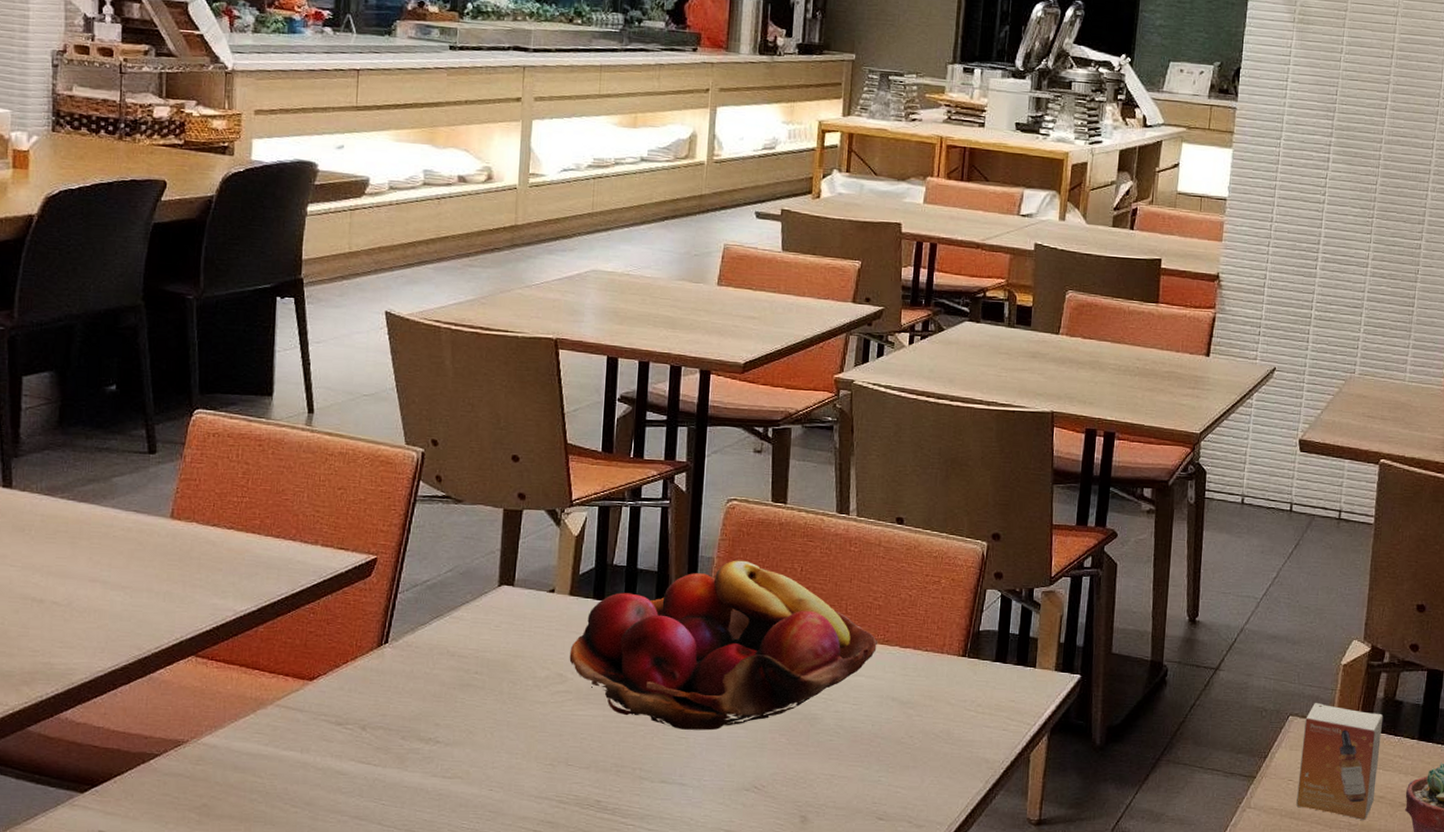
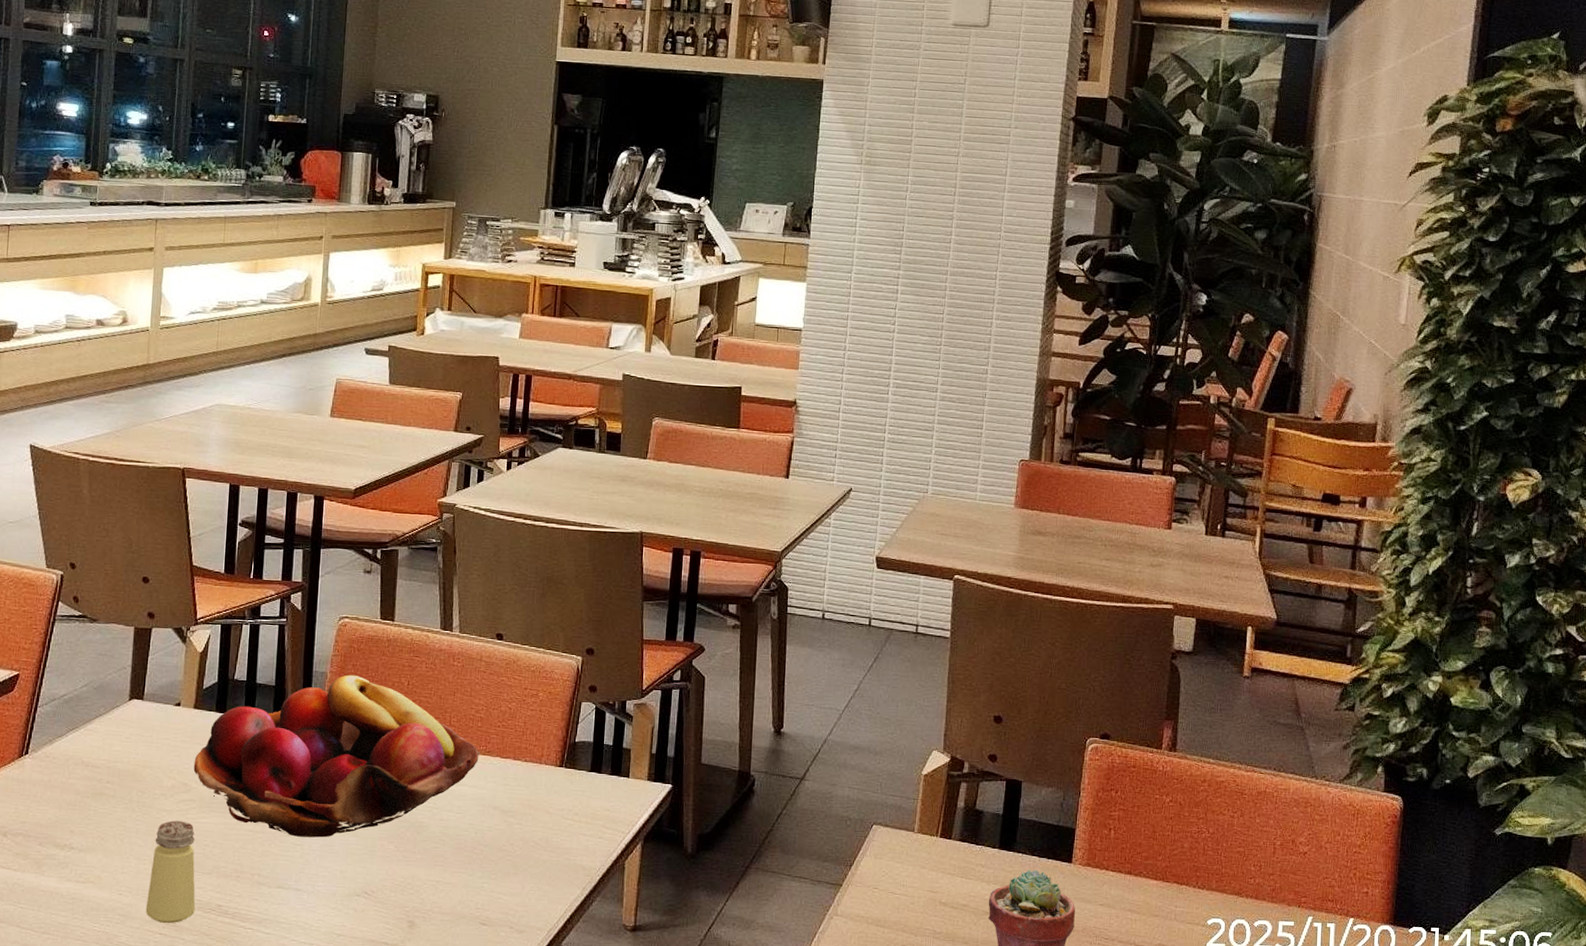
saltshaker: none [518,713,573,821] -> present [145,820,196,924]
small box: present [1296,703,1384,821] -> none [882,812,965,929]

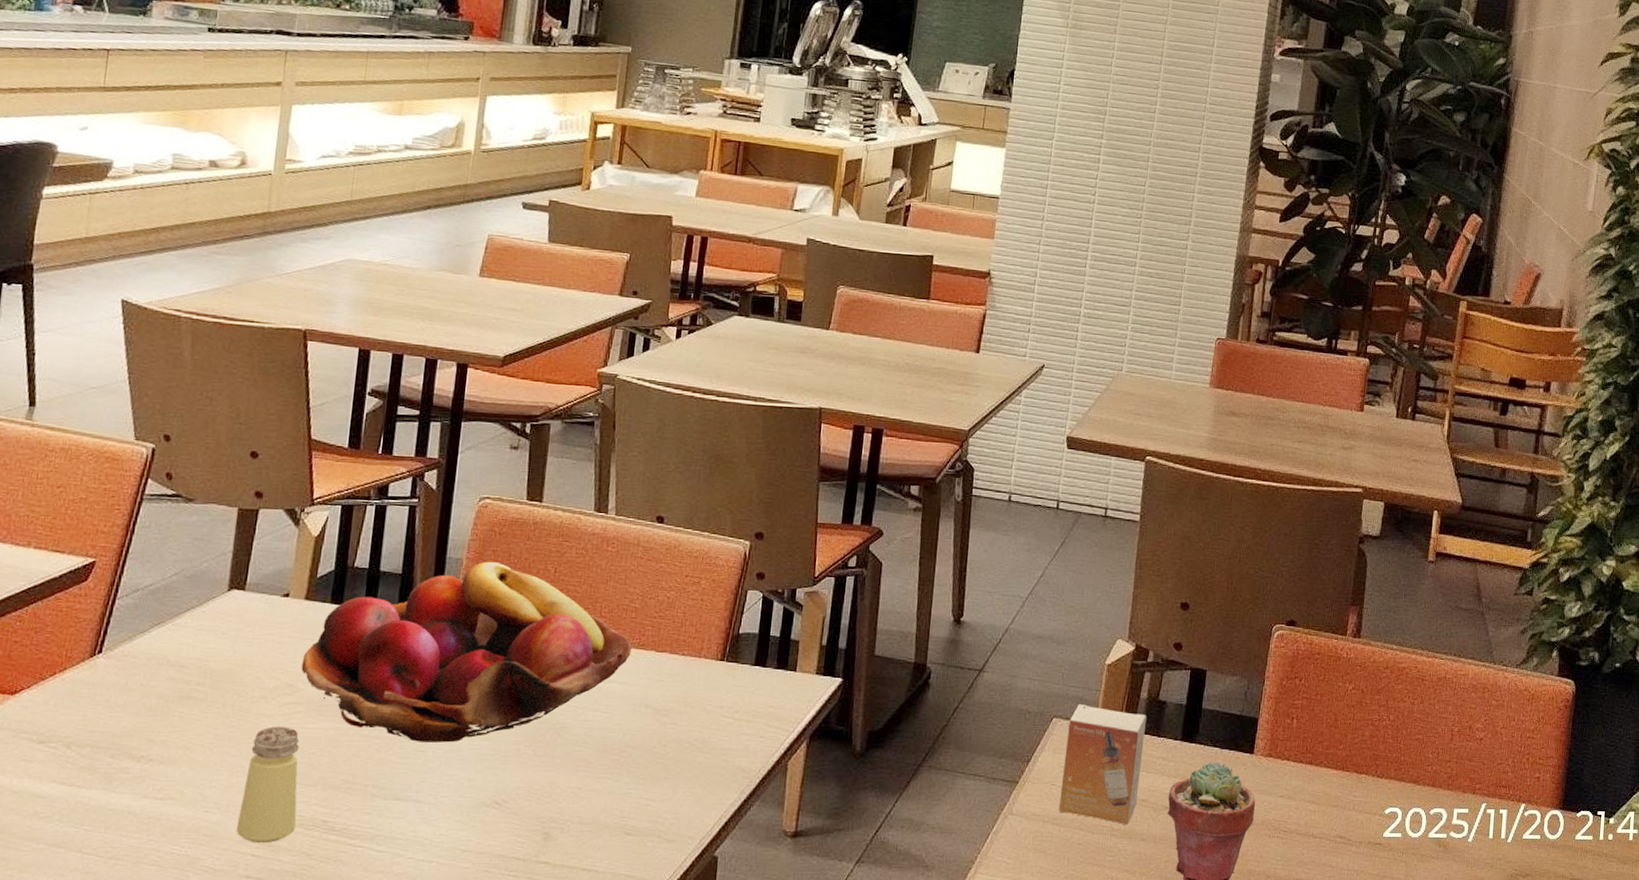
small box: none [882,812,965,929] -> present [1059,704,1147,826]

